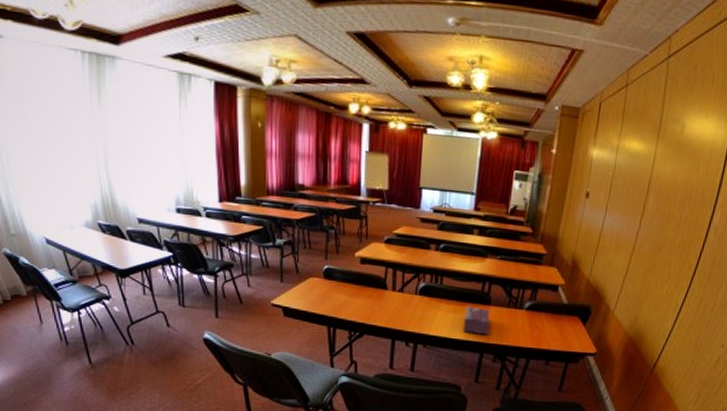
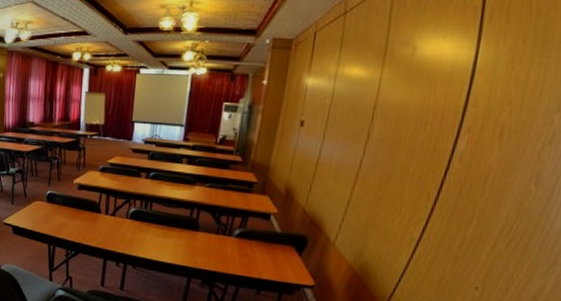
tissue box: present [462,306,490,335] -> none [170,231,198,260]

